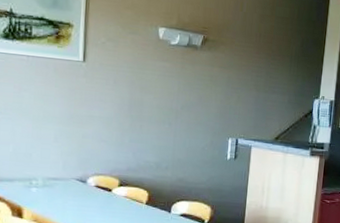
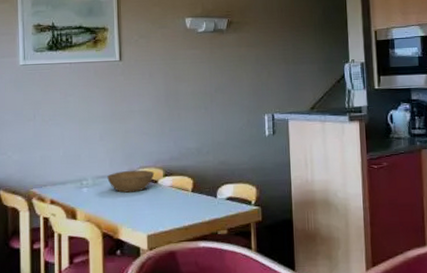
bowl: none [59,175,110,198] -> present [107,169,155,193]

